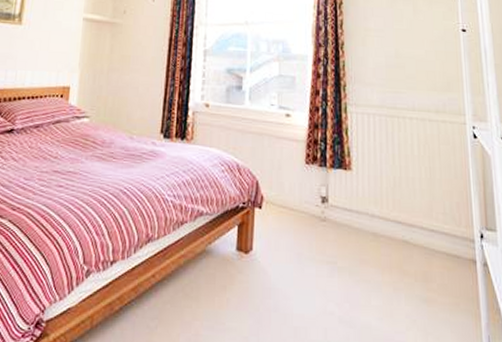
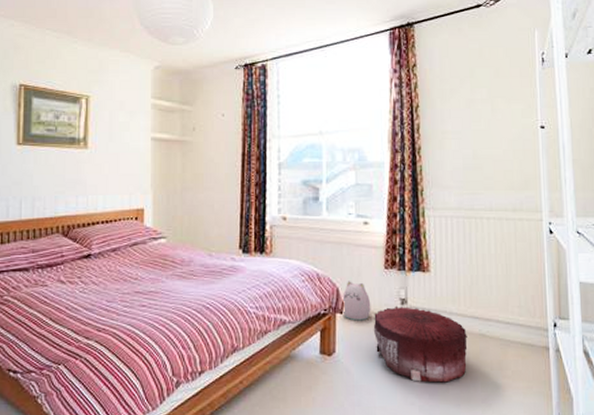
plush toy: none [260,174,291,218] -> present [341,281,371,321]
pouf: none [292,203,390,292] -> present [373,305,468,383]

